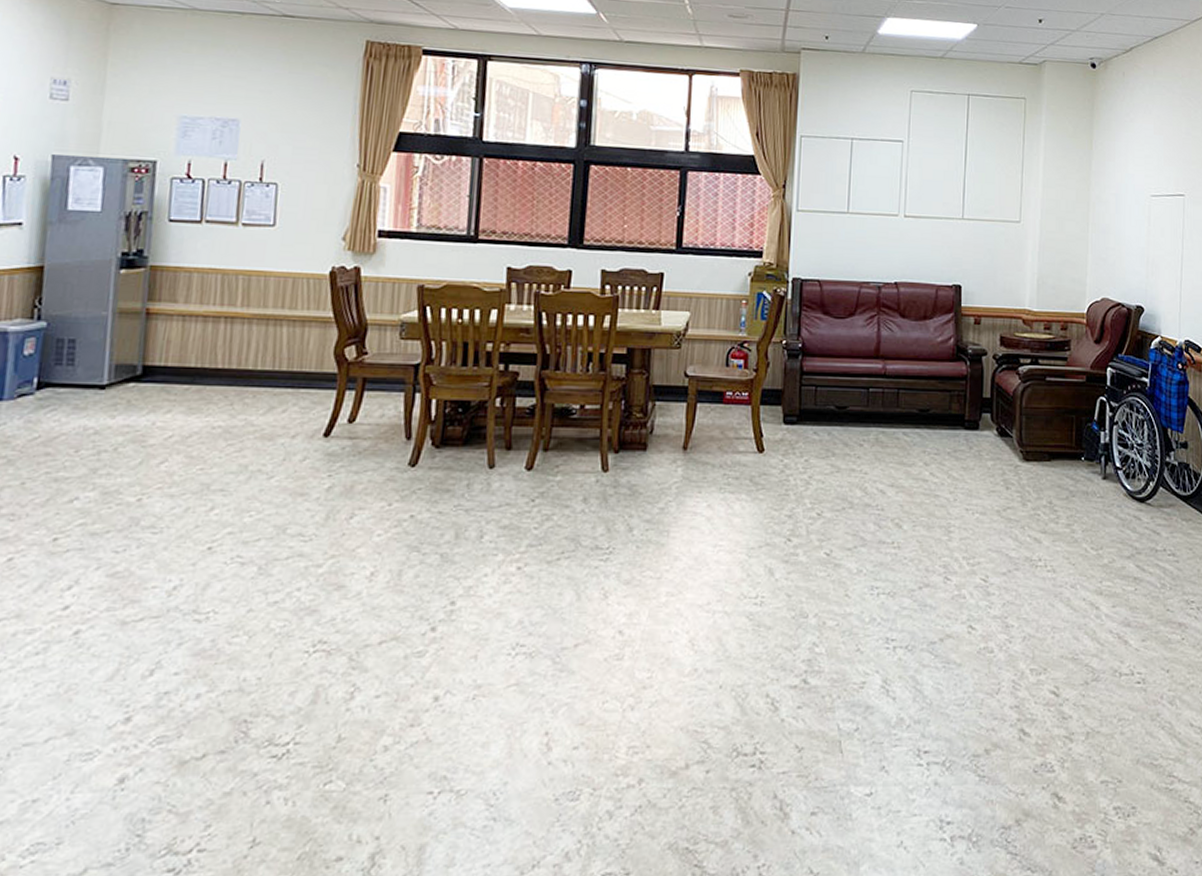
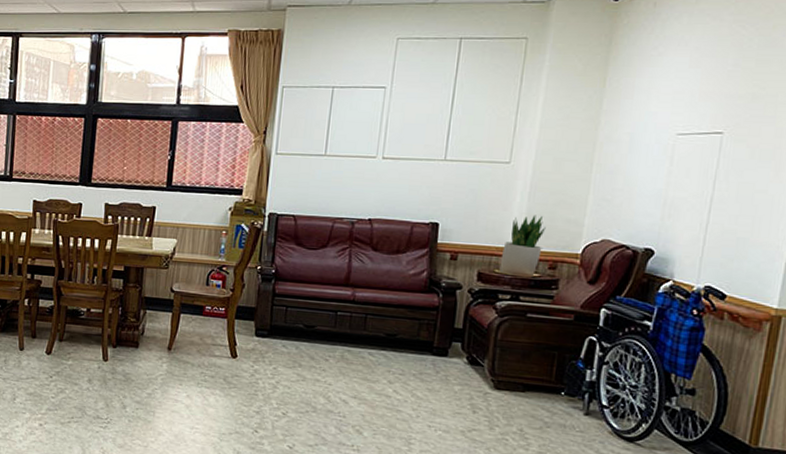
planter: none [1019,274,1055,340] -> present [499,214,546,278]

